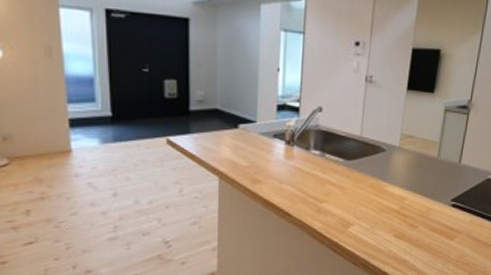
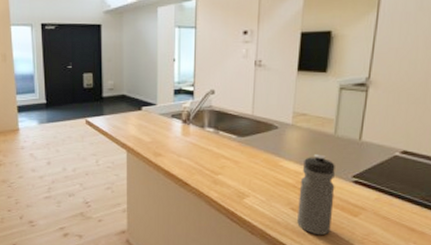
water bottle: none [399,178,437,261] -> present [297,154,335,236]

